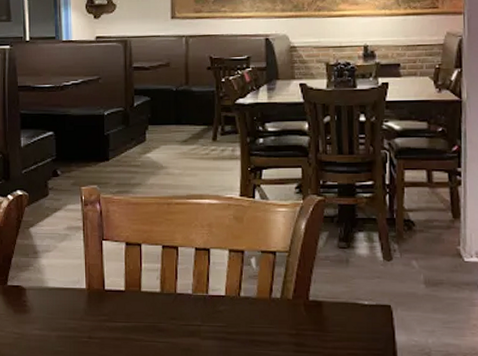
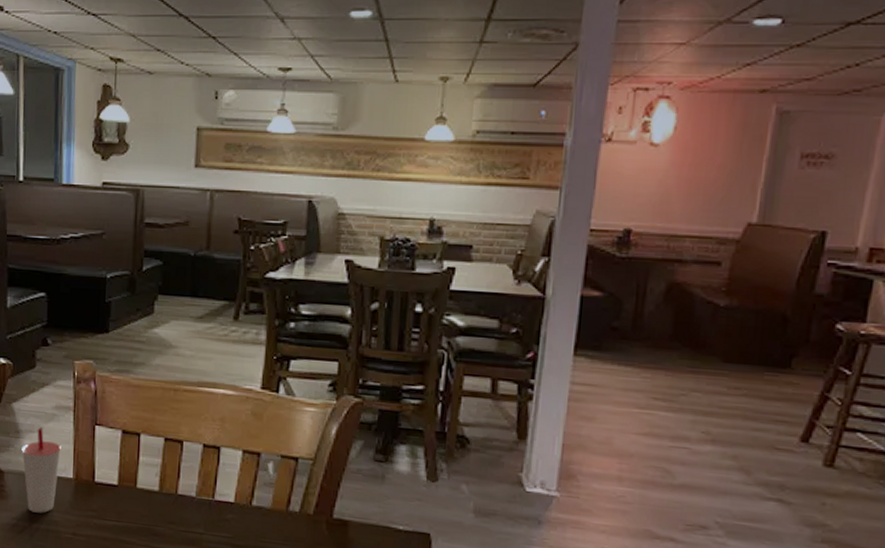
cup: none [40,247,74,322] -> present [21,427,61,513]

